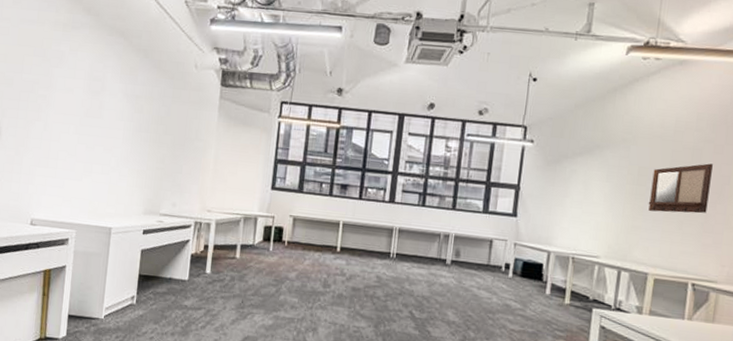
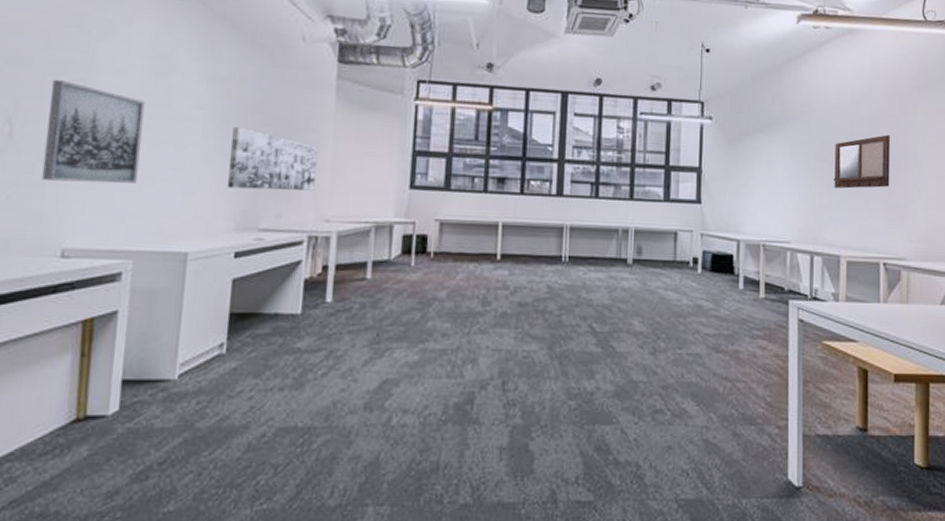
wall art: none [19,95,85,174] -> present [42,79,145,184]
wall art: none [139,134,204,187] -> present [228,126,318,191]

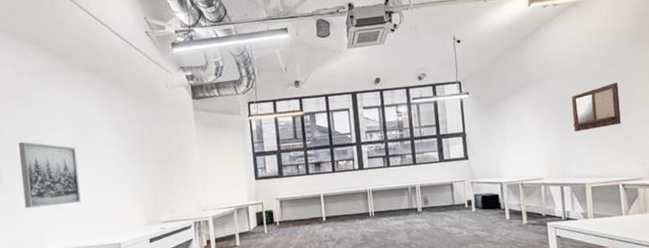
wall art: present [228,126,318,191] -> none [133,154,192,197]

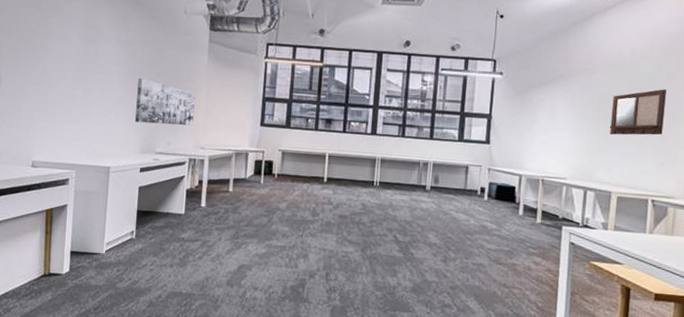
wall art: present [19,141,81,208] -> none [19,44,81,117]
wall art: none [133,154,192,197] -> present [135,77,195,126]

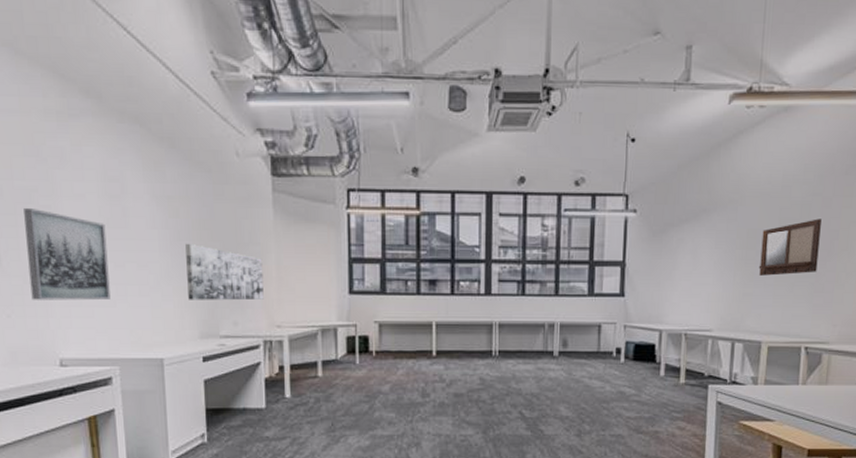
wall art: none [19,44,81,117] -> present [24,207,111,301]

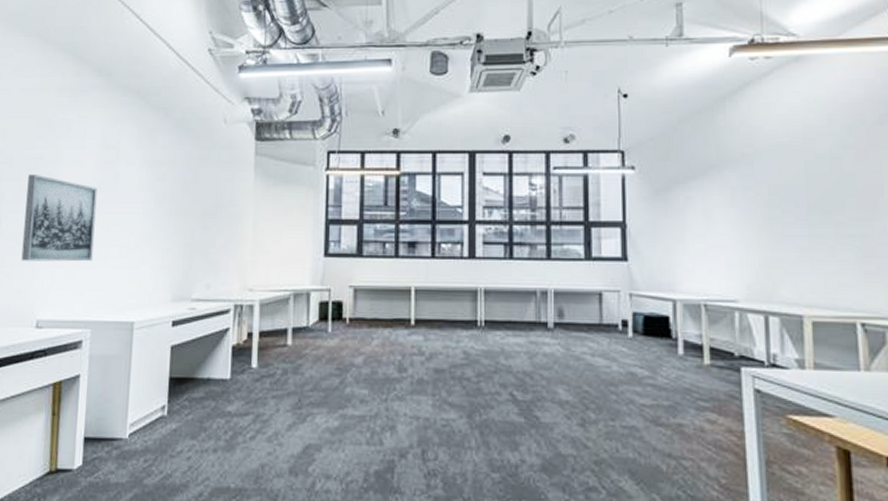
wall art: present [185,243,264,301] -> none [165,205,240,263]
writing board: present [758,219,822,276] -> none [786,173,862,238]

